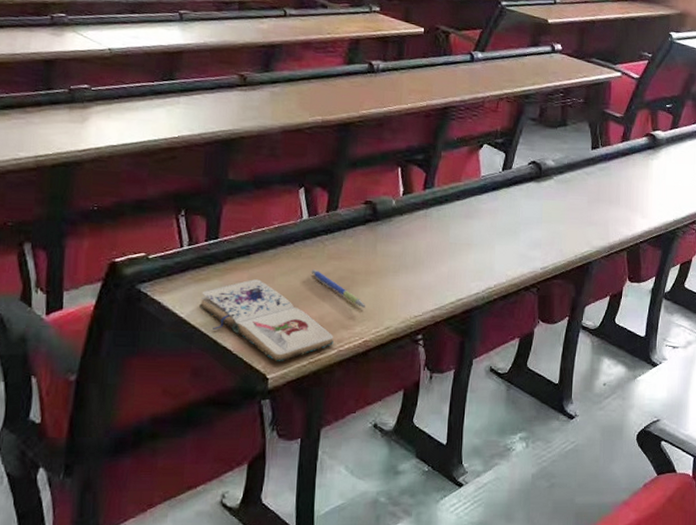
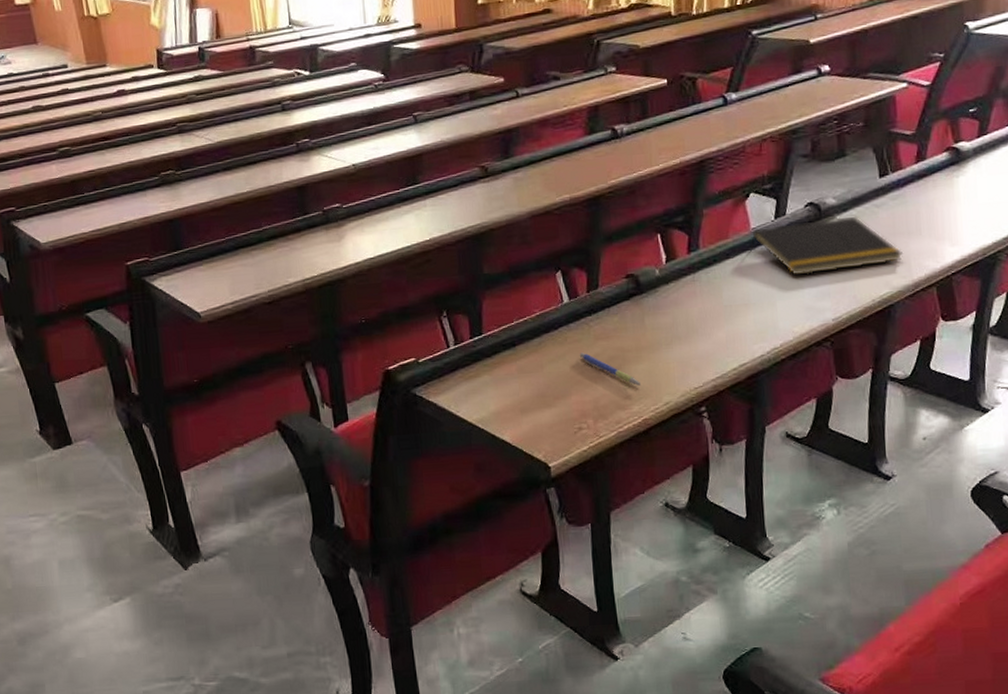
paperback book: present [199,279,334,361] -> none [473,370,612,449]
notepad: none [477,177,603,225] -> present [749,216,903,276]

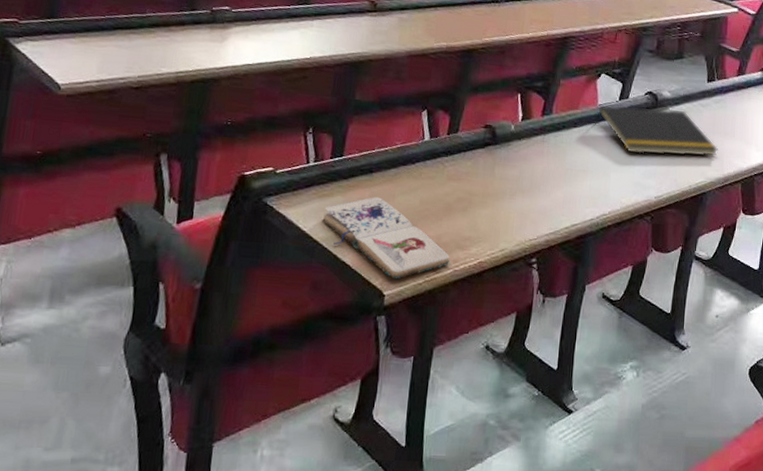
paperback book: none [473,370,612,449] -> present [322,197,450,279]
pen: present [579,352,642,386] -> none [430,189,483,229]

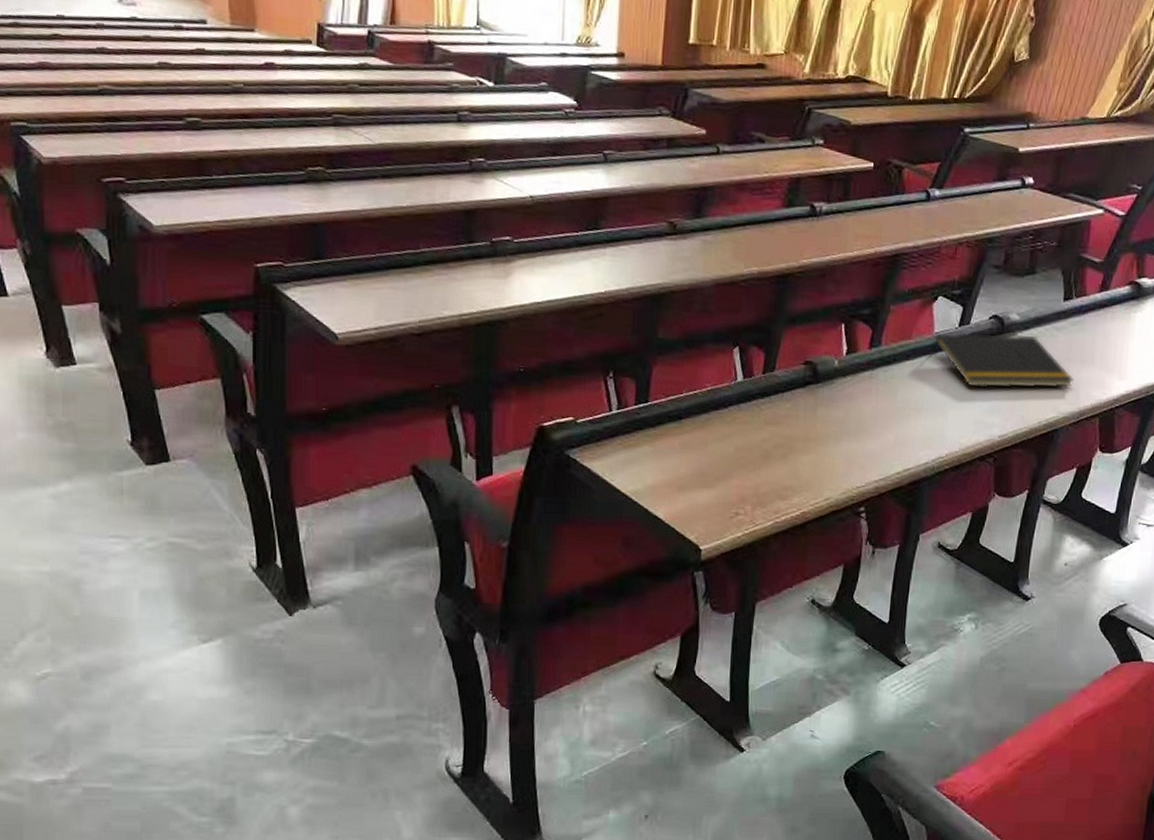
paperback book: present [322,197,450,279] -> none [630,445,770,532]

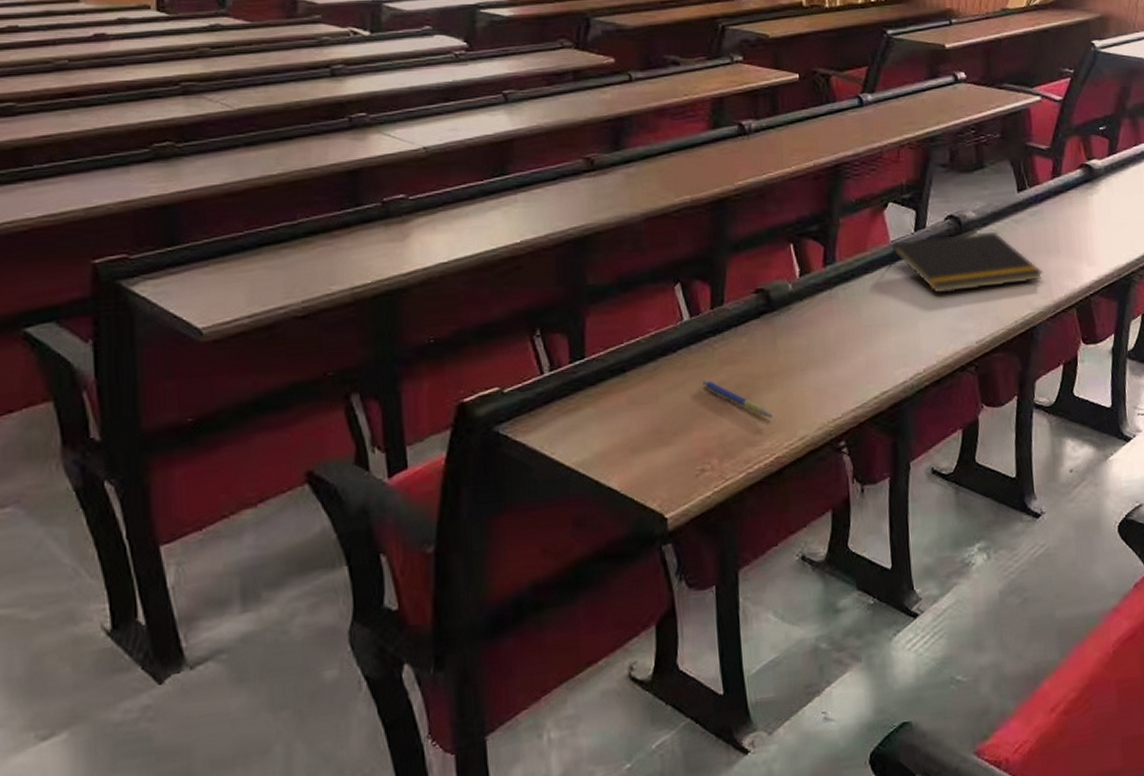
pen: none [746,435,805,477] -> present [701,379,774,418]

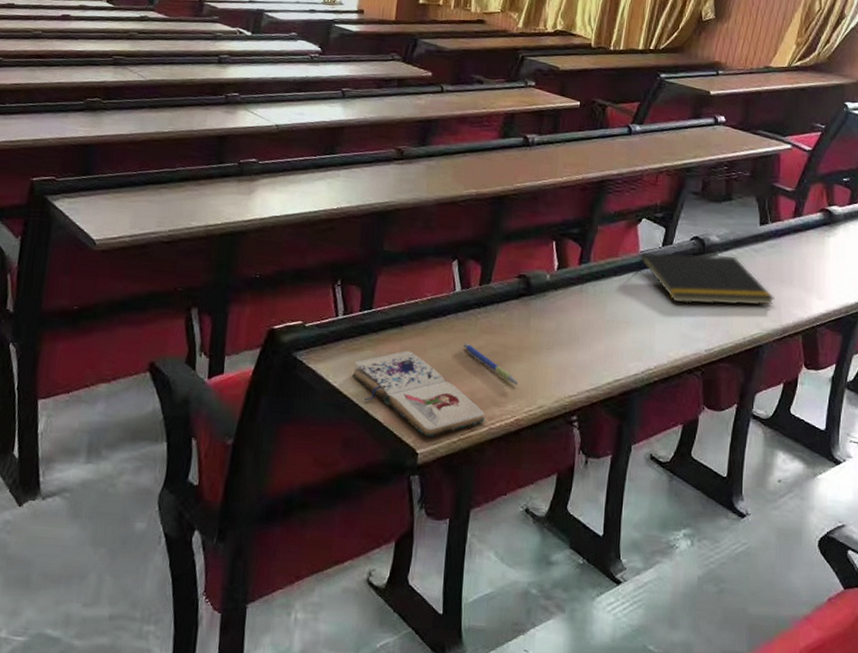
paperback book: none [573,400,740,496] -> present [352,351,485,436]

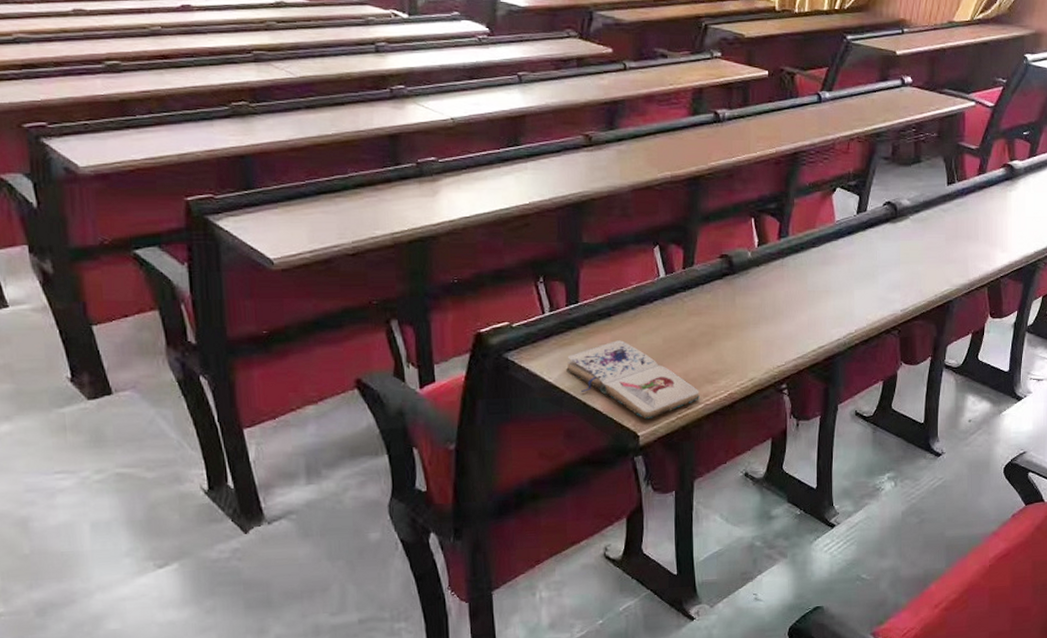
pen: present [462,343,519,385] -> none [672,326,729,361]
notepad: present [635,252,774,306] -> none [833,218,962,268]

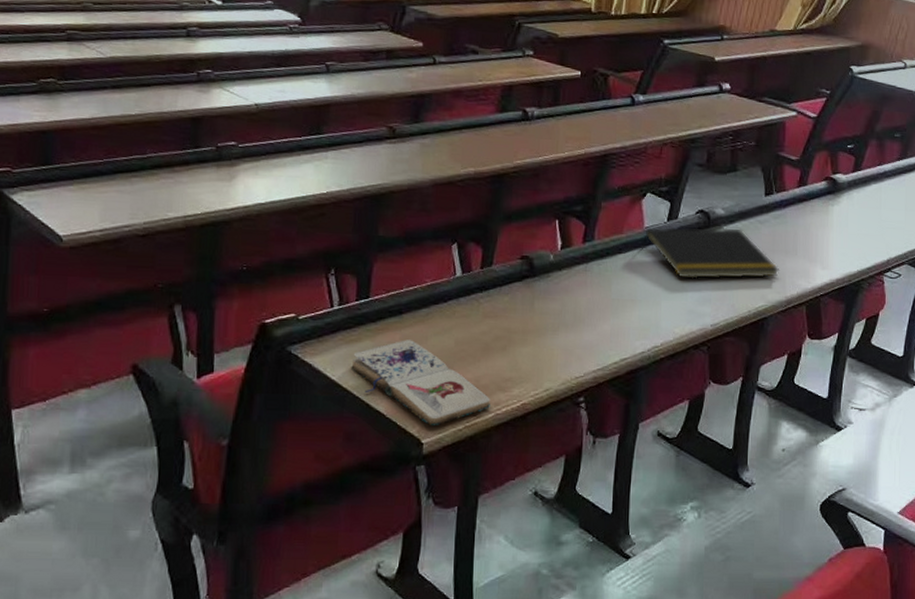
notepad: none [833,218,962,268] -> present [640,227,779,279]

